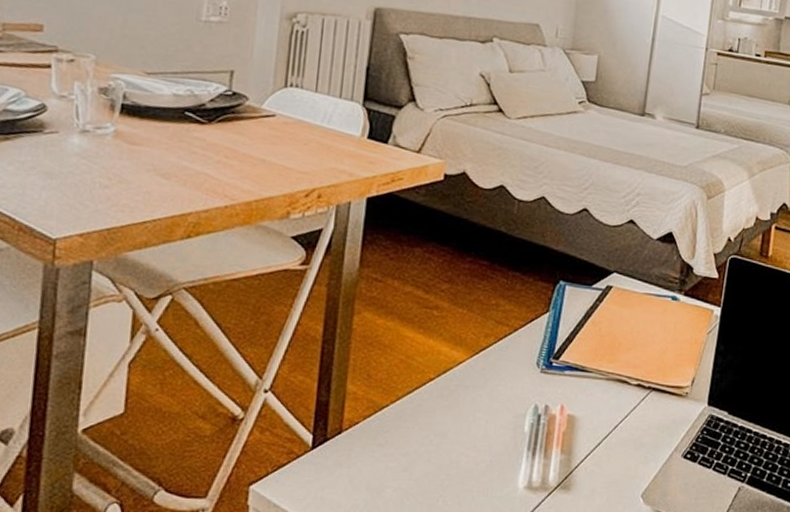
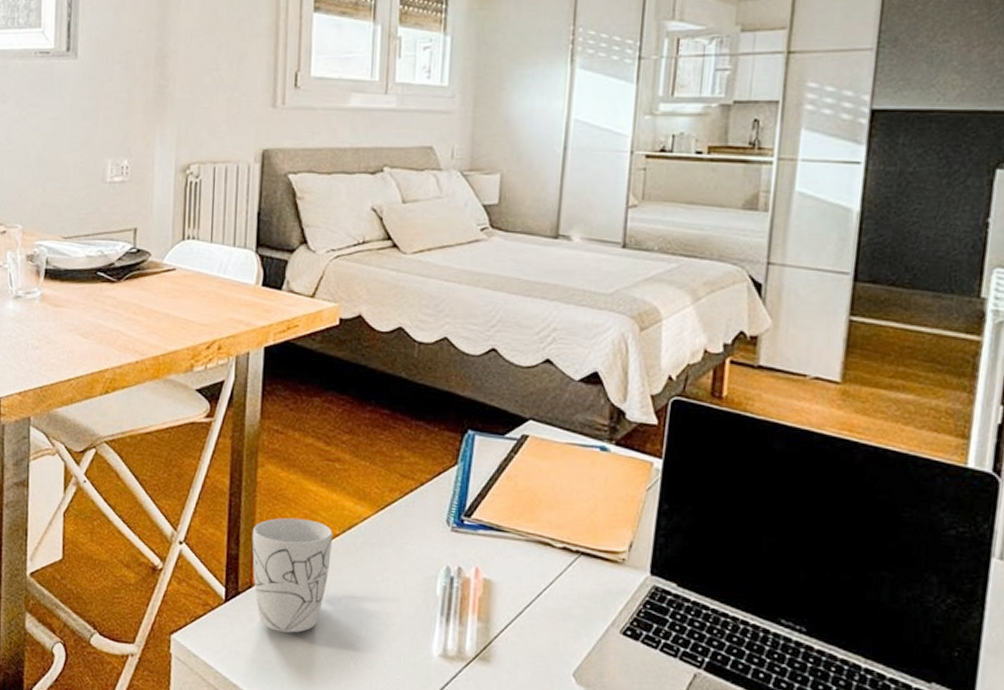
mug: none [343,363,428,476] -> present [252,518,333,633]

